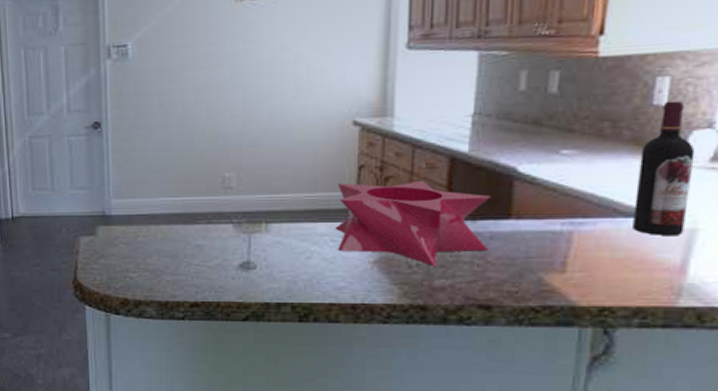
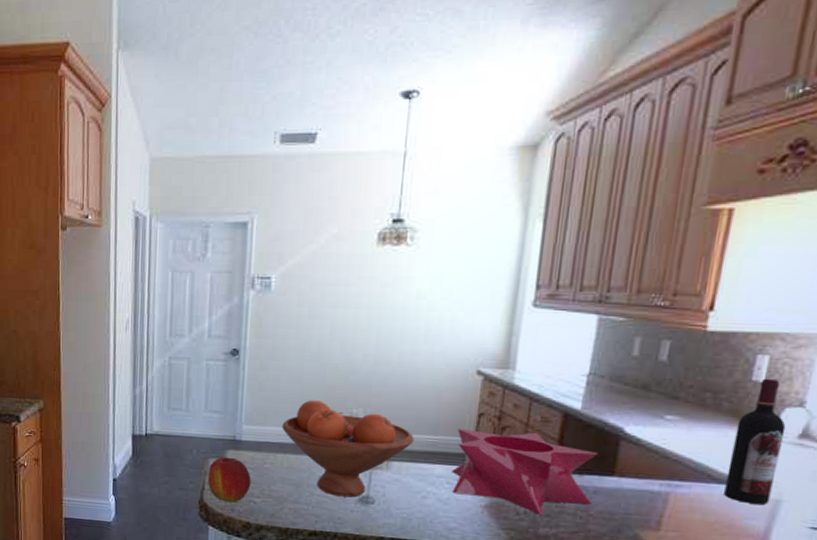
apple: none [79,233,125,280] -> present [207,457,251,503]
fruit bowl: none [152,167,292,264] -> present [282,400,414,498]

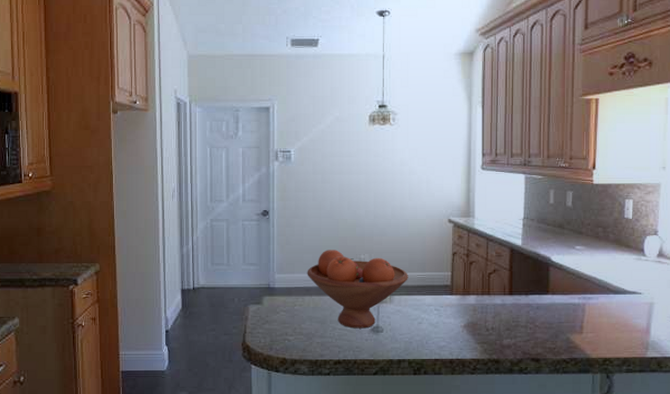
apple: present [207,457,251,503] -> none [248,303,285,342]
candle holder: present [451,428,598,515] -> none [438,265,536,329]
wine bottle: present [724,378,786,504] -> none [619,216,649,307]

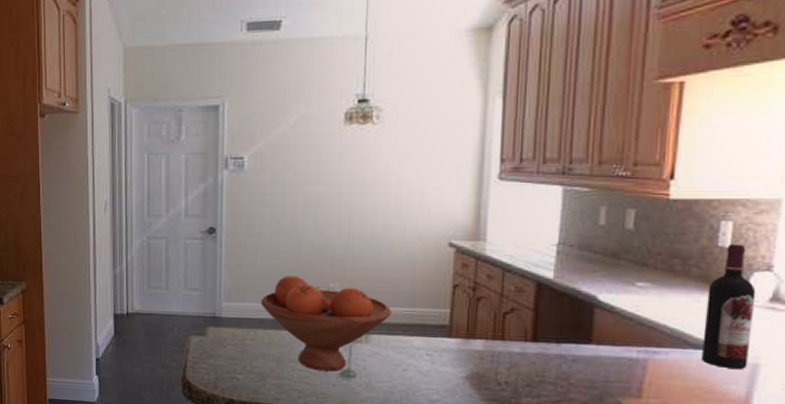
wine bottle: none [619,216,649,307] -> present [702,243,756,369]

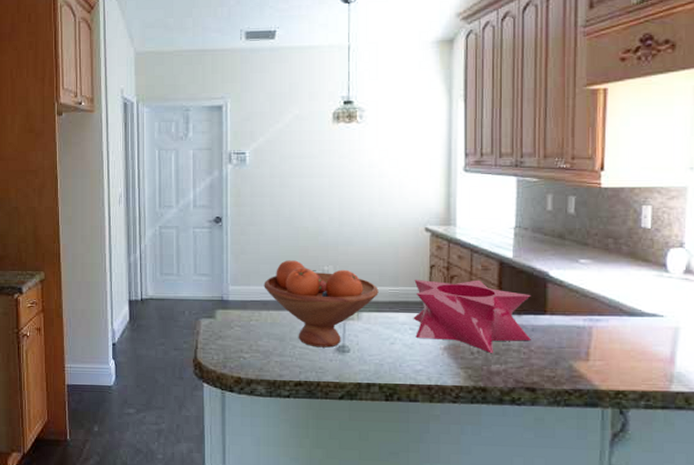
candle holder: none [430,299,574,385] -> present [413,279,531,353]
wine bottle: present [702,243,756,369] -> none [635,225,673,332]

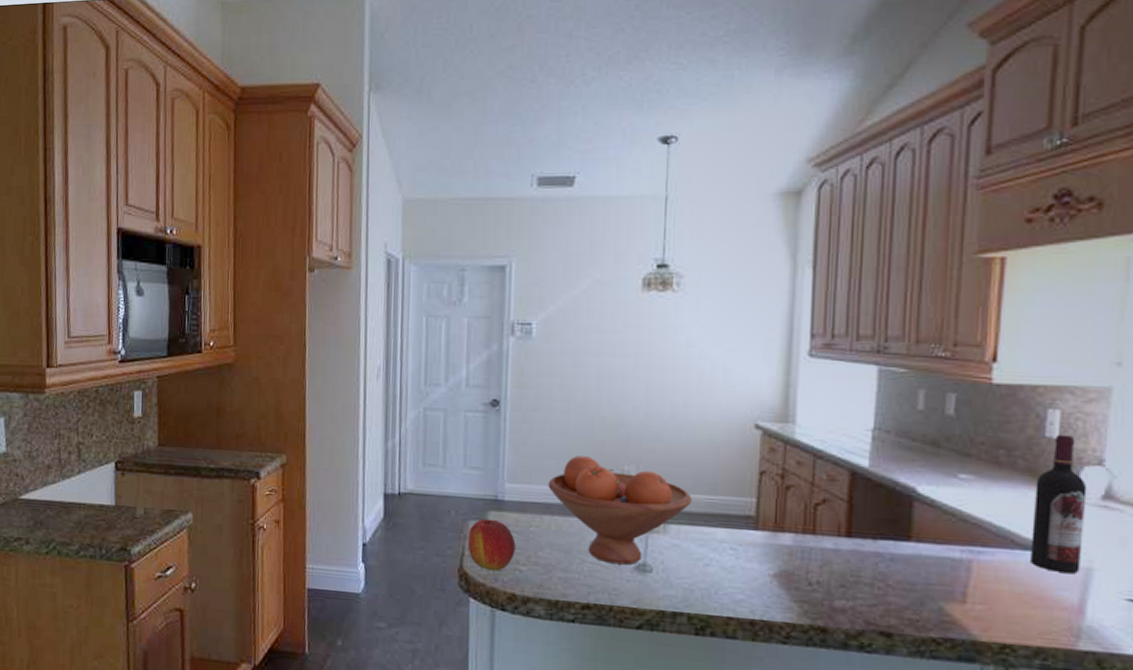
apple: none [200,316,239,359] -> present [467,518,516,571]
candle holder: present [413,279,531,353] -> none [735,487,891,585]
wine bottle: none [635,225,673,332] -> present [1030,434,1087,573]

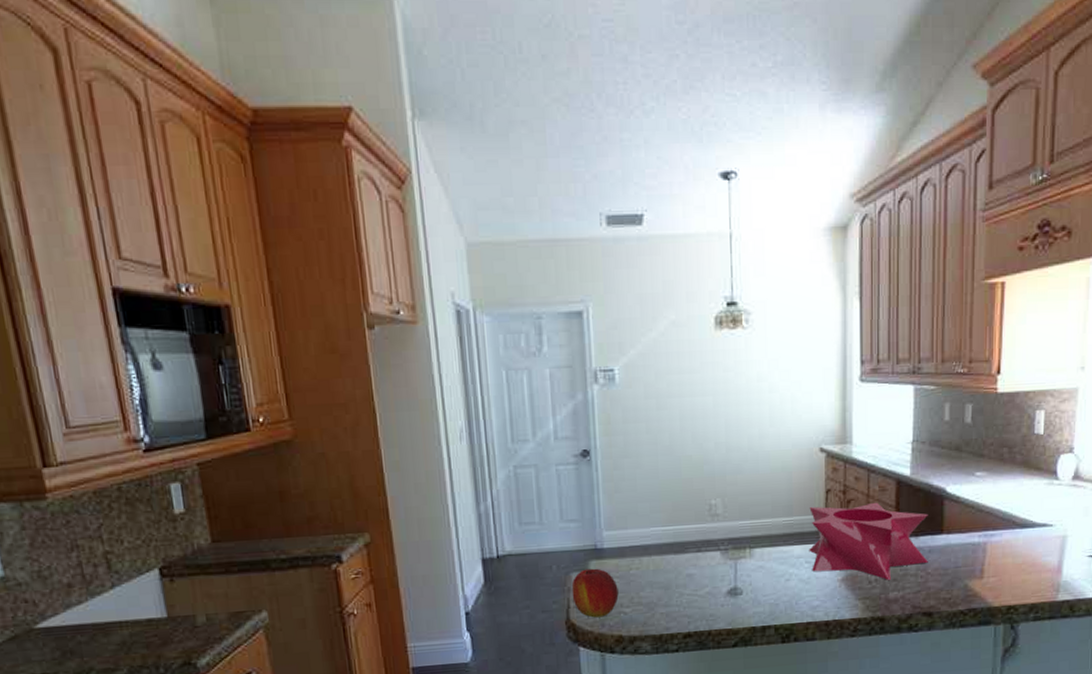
fruit bowl: present [548,456,692,565] -> none [643,495,772,593]
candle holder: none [735,487,891,585] -> present [809,502,928,580]
wine bottle: present [1030,434,1087,573] -> none [1026,430,1063,542]

